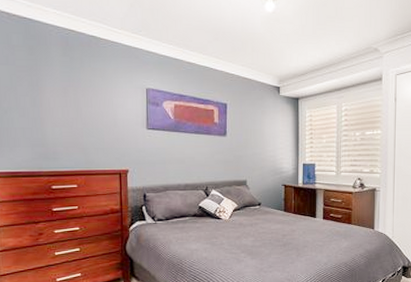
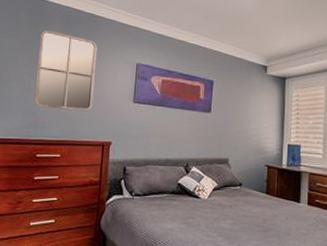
home mirror: none [38,55,105,140] -> present [34,30,98,112]

